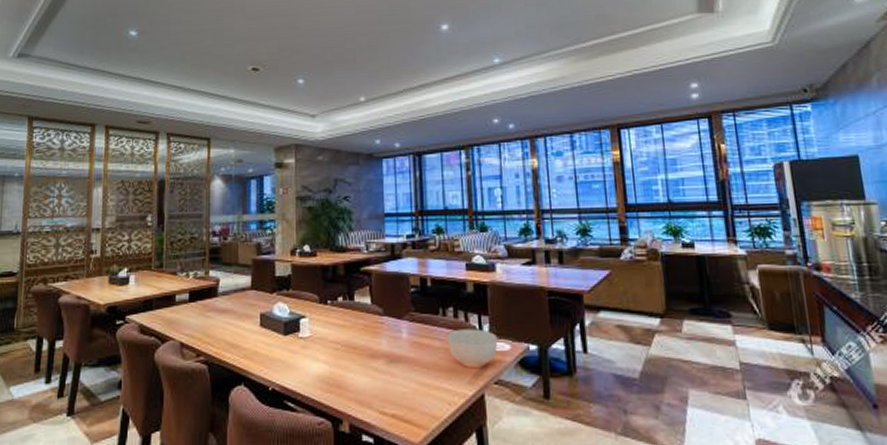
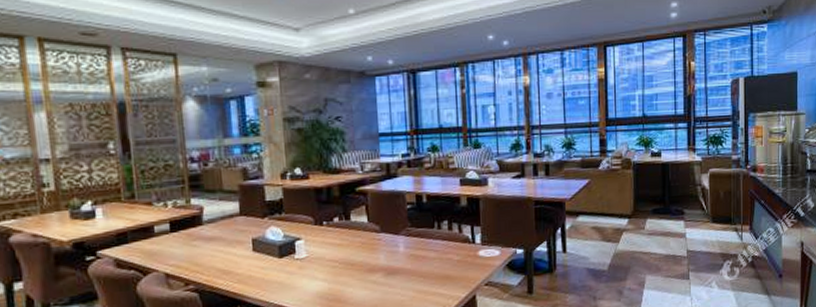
bowl: present [447,329,498,369] -> none [442,238,489,274]

